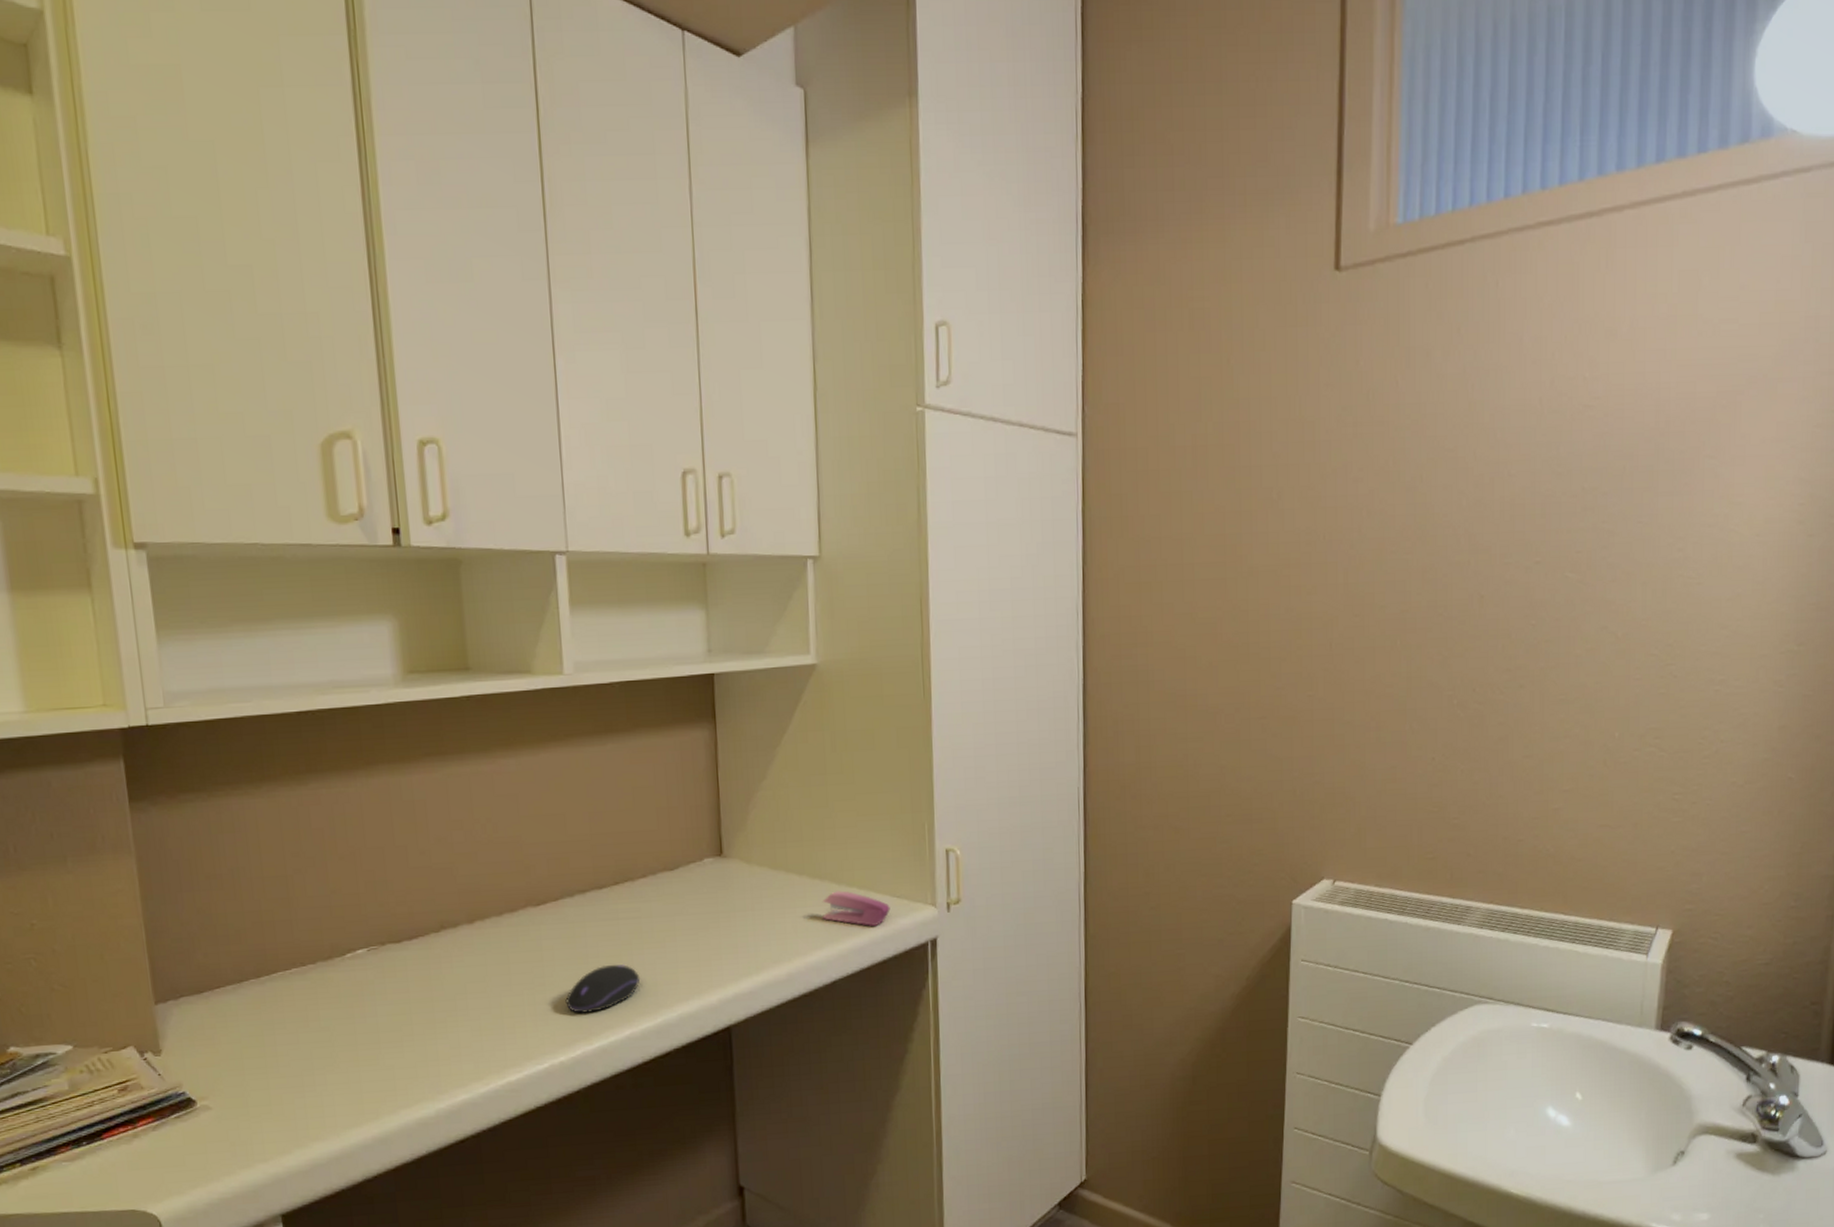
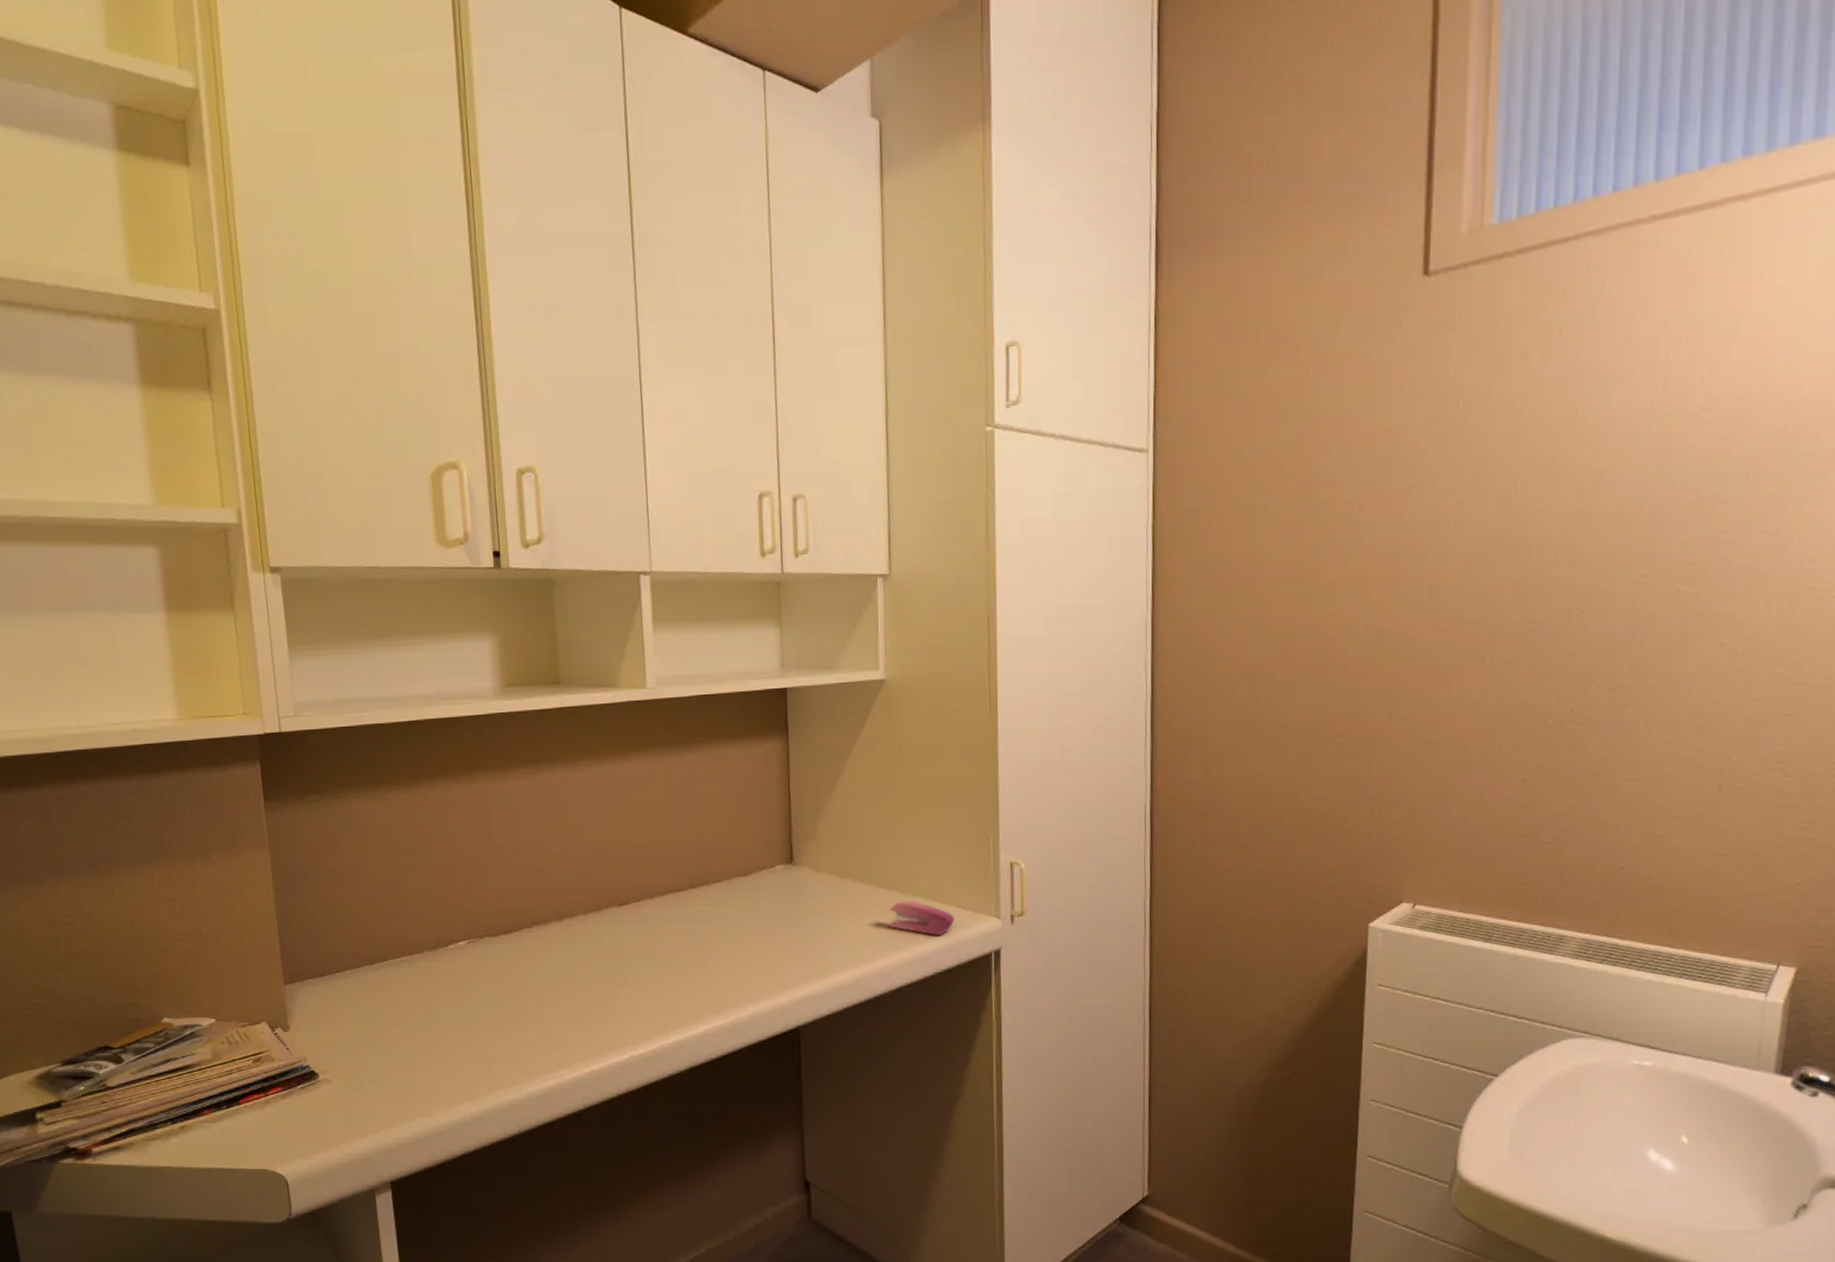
computer mouse: present [565,964,641,1014] -> none [645,963,715,1010]

